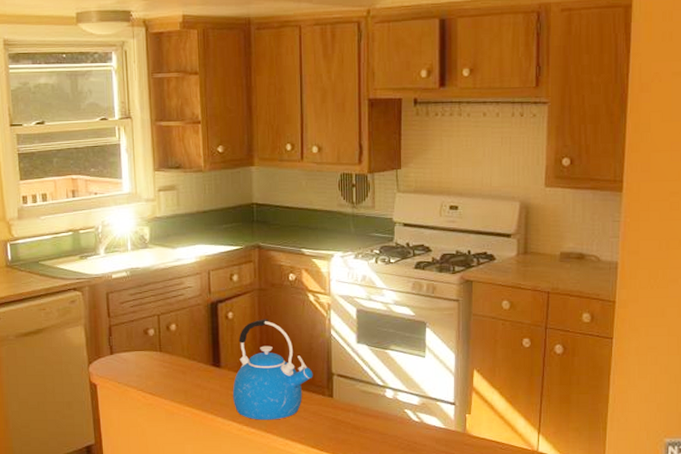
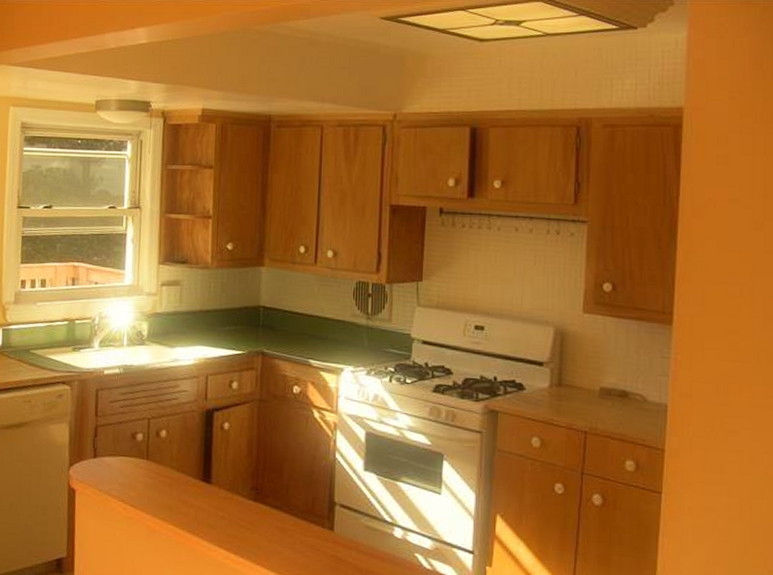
kettle: present [232,319,313,420] -> none [221,433,313,551]

